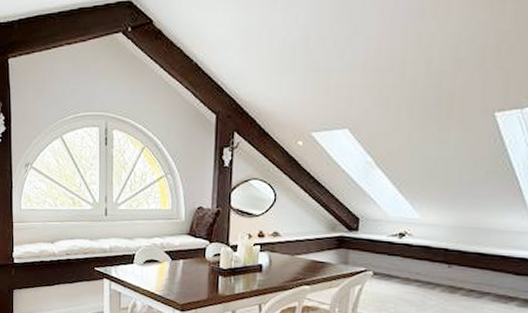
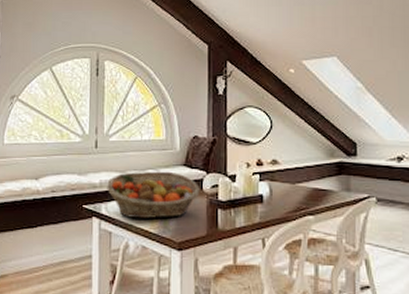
fruit basket: none [116,238,203,282] -> present [107,171,200,219]

